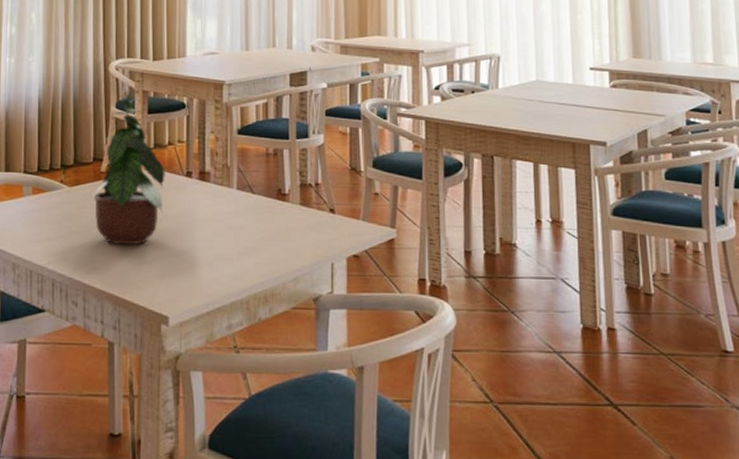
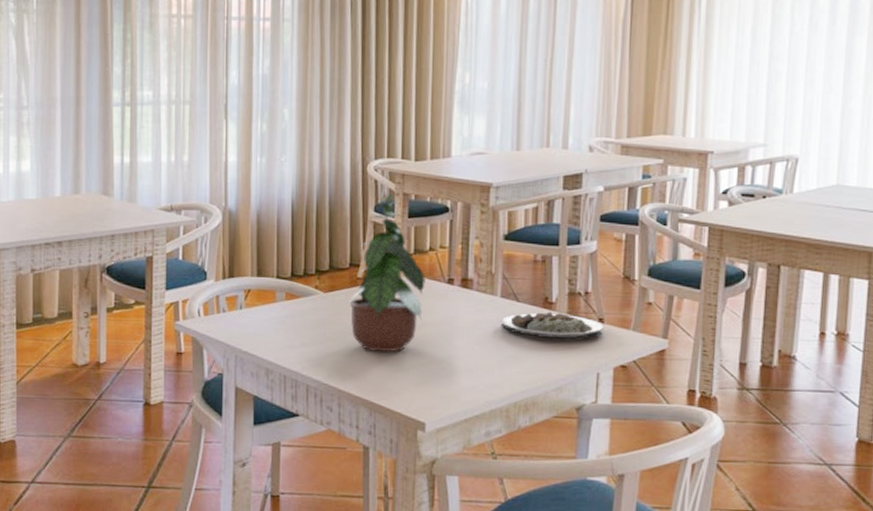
plate: none [239,203,335,230] -> present [502,311,603,339]

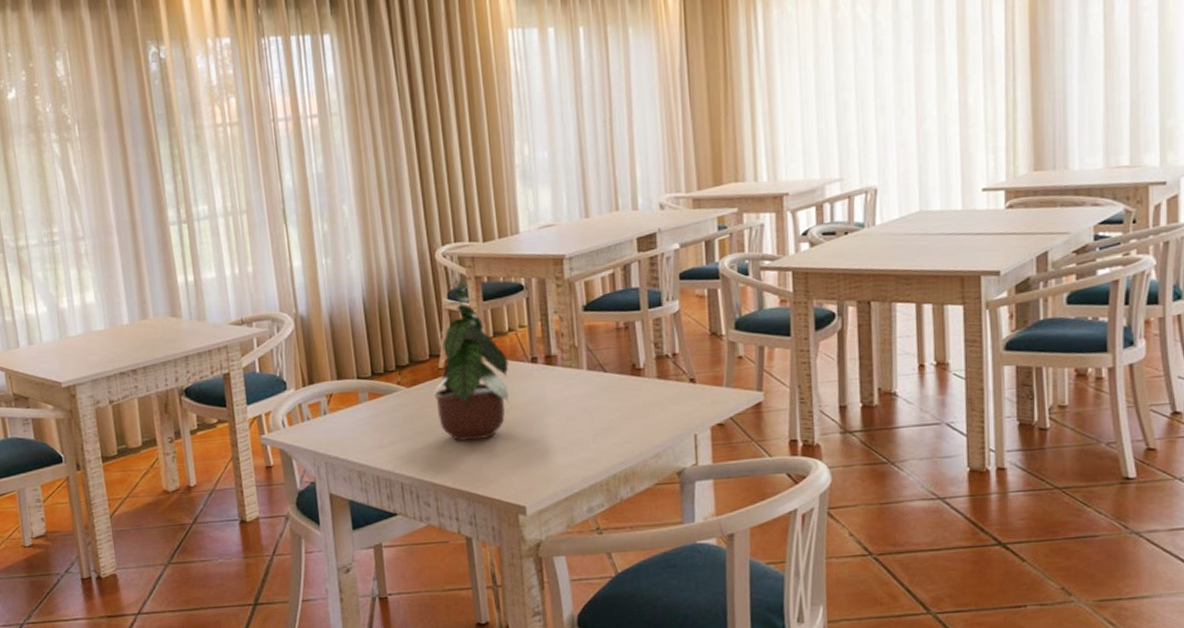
plate: present [502,311,603,339] -> none [591,378,696,406]

